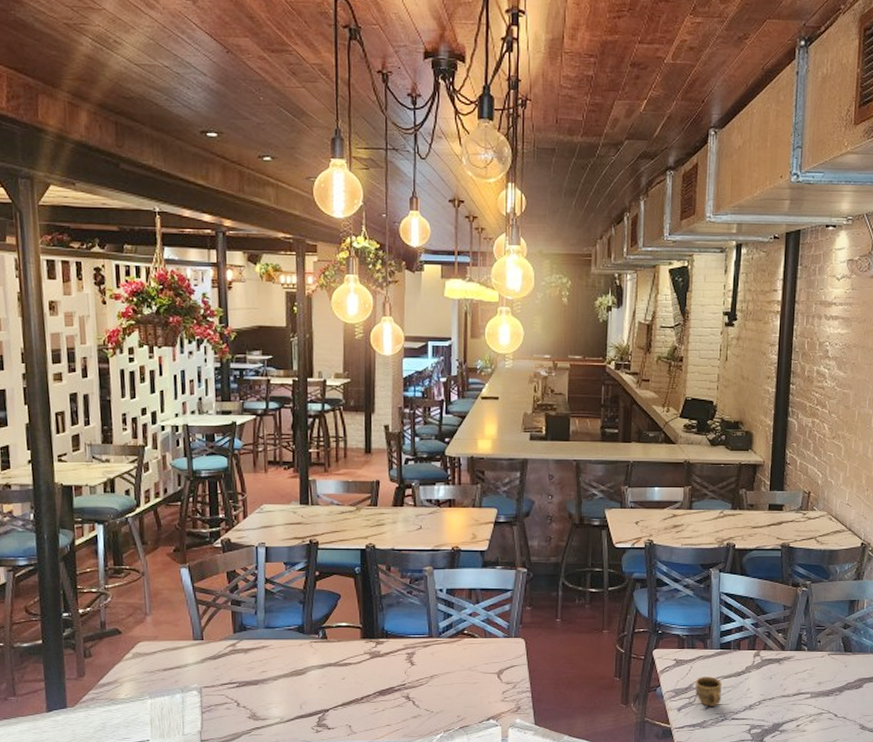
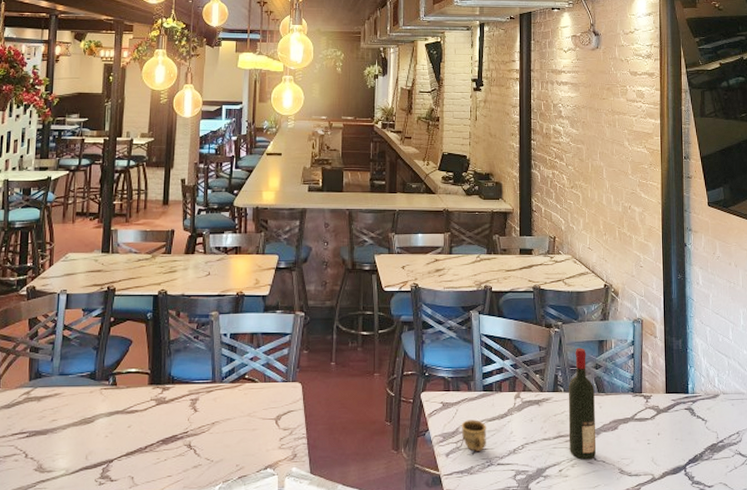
wine bottle: none [809,607,841,716] -> present [568,348,597,460]

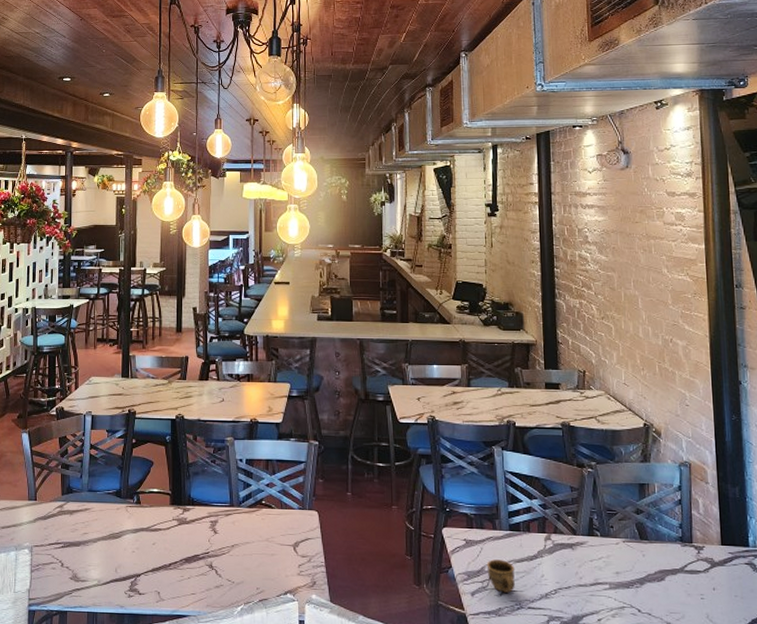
wine bottle: present [568,348,597,460] -> none [605,490,640,611]

